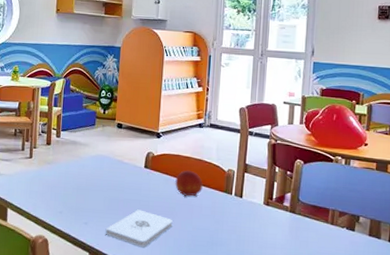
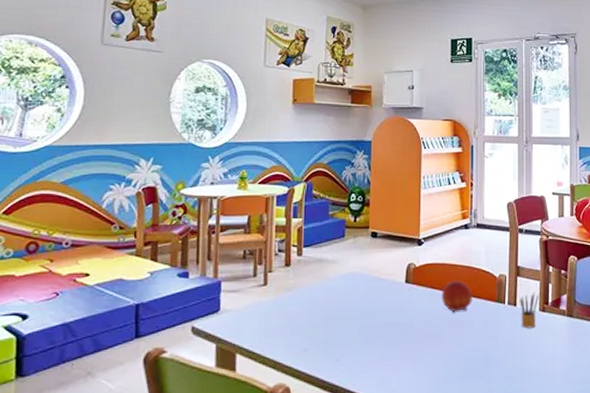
notepad: present [105,209,173,247] -> none [362,334,441,381]
pencil box: none [245,188,264,219] -> present [520,292,539,329]

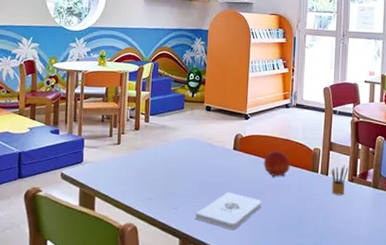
notepad: none [362,334,441,381] -> present [195,192,262,230]

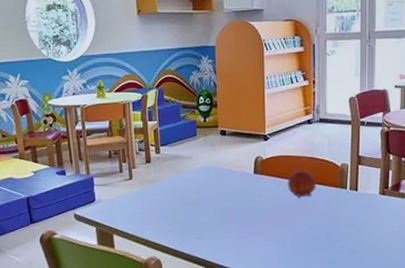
notepad: present [195,192,262,230] -> none [219,217,288,254]
pencil box: present [331,165,348,195] -> none [361,178,379,210]

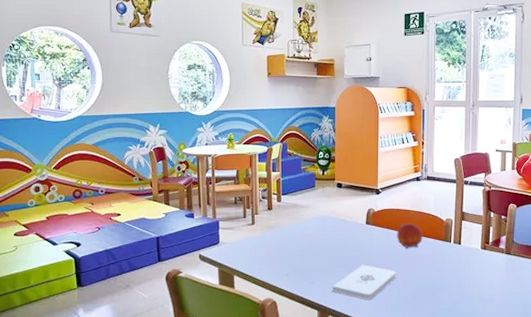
notepad: none [219,217,288,254] -> present [332,265,396,300]

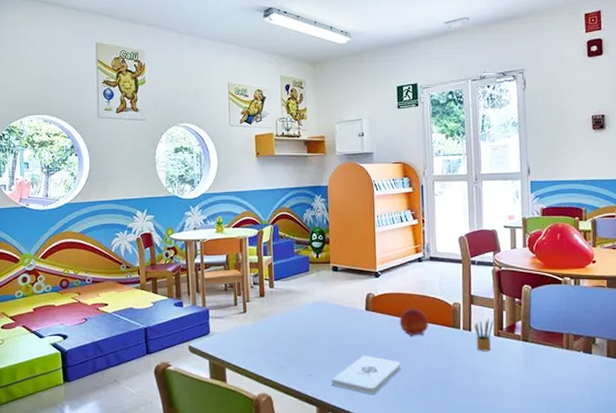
pencil box: none [464,234,481,263] -> present [474,319,493,352]

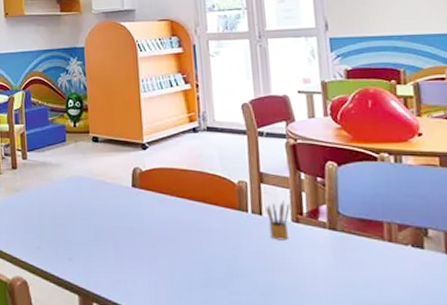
notepad: present [331,355,401,394] -> none [94,238,177,285]
fruit: present [399,308,429,337] -> none [172,185,209,219]

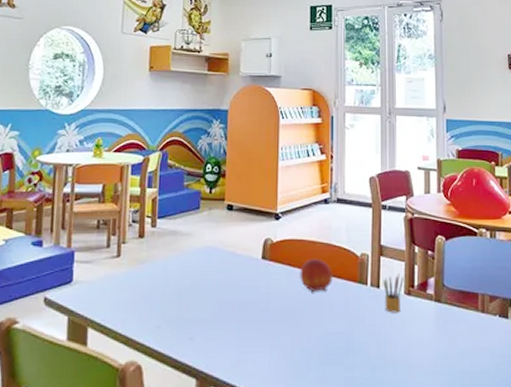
fruit: none [172,185,209,219] -> present [300,258,333,293]

